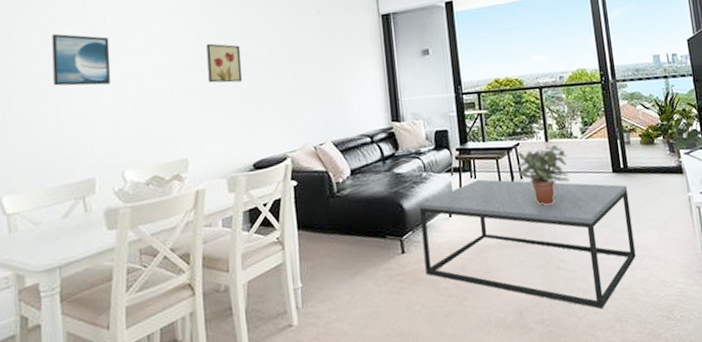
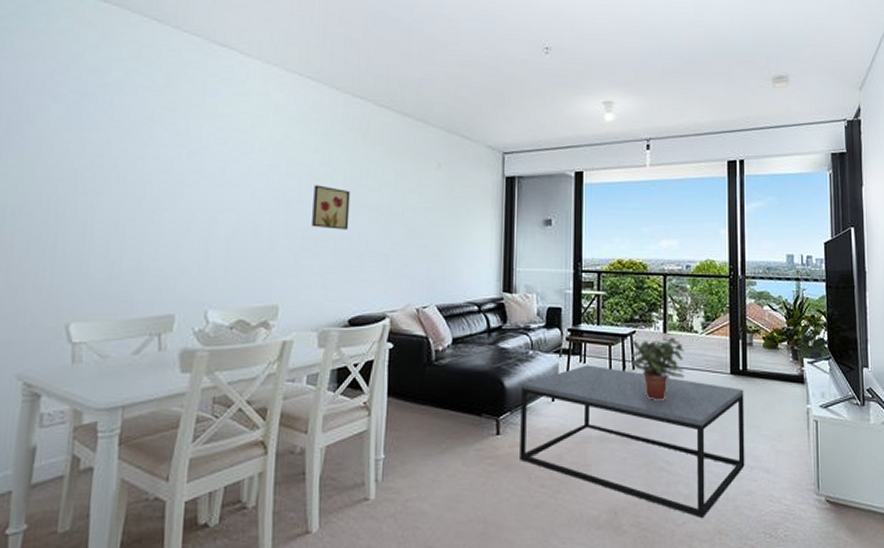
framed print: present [51,33,111,86] -> none [143,153,210,215]

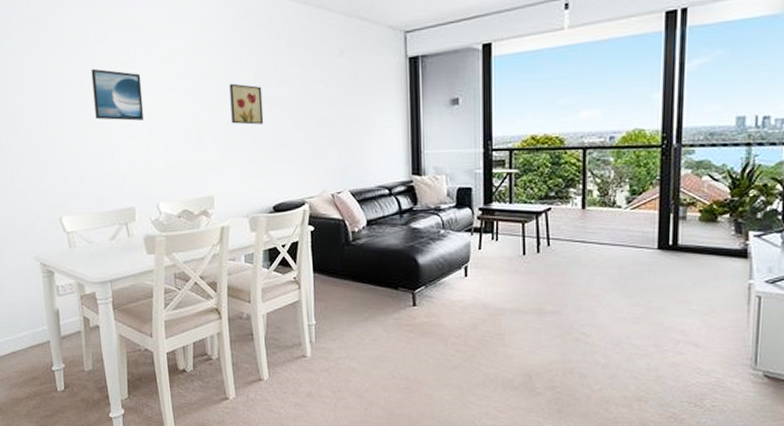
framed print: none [143,153,210,215] -> present [91,68,144,121]
coffee table: present [520,365,745,519] -> none [434,242,673,386]
potted plant: present [632,336,685,400] -> none [546,212,606,276]

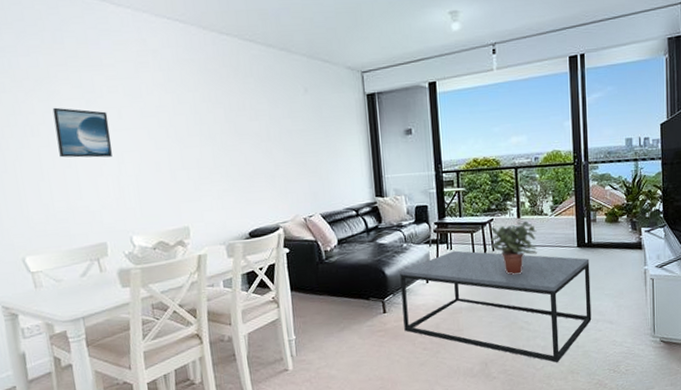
wall art: present [229,83,264,125] -> none [200,119,236,158]
coffee table: none [434,242,673,386] -> present [400,250,592,363]
potted plant: none [546,212,606,276] -> present [490,220,538,275]

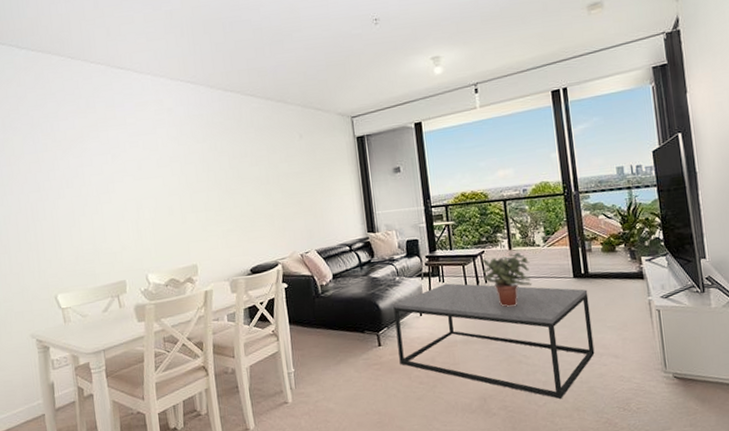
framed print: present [52,107,113,158] -> none [84,162,133,206]

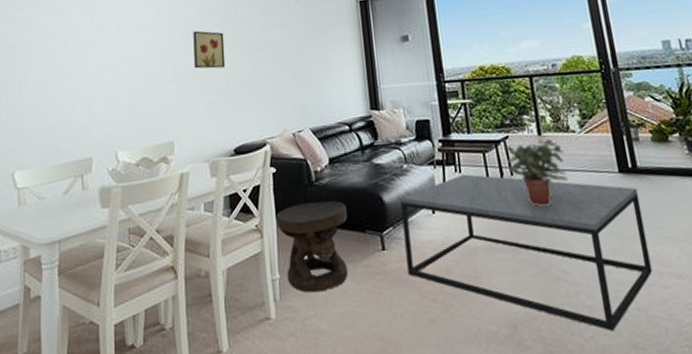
wall art: none [207,167,239,201] -> present [193,30,226,69]
side table: none [289,309,351,382] -> present [276,201,348,293]

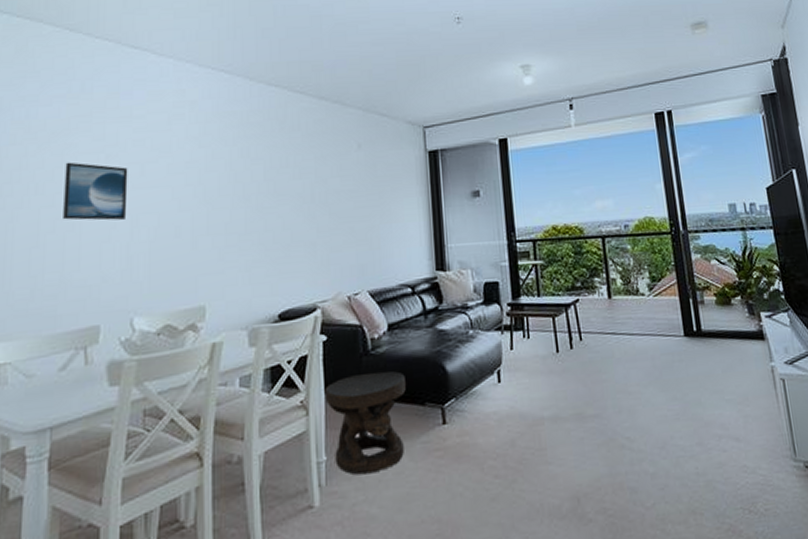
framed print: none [61,22,109,71] -> present [63,162,128,221]
wall art: present [193,30,226,69] -> none [234,177,272,222]
coffee table: present [400,174,653,332] -> none [464,339,712,499]
potted plant: present [505,138,569,206] -> none [576,301,637,373]

